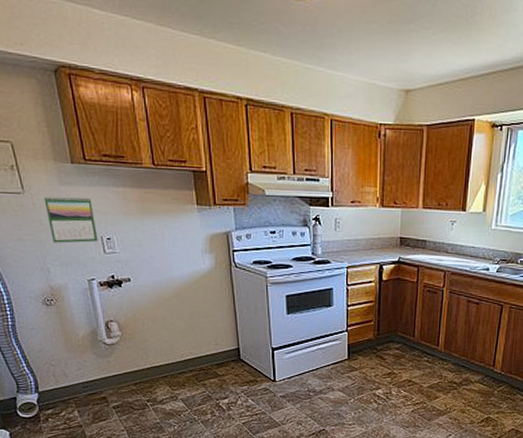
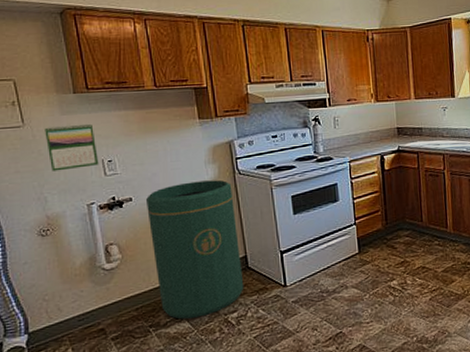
trash can: none [144,269,236,399] -> present [146,180,244,320]

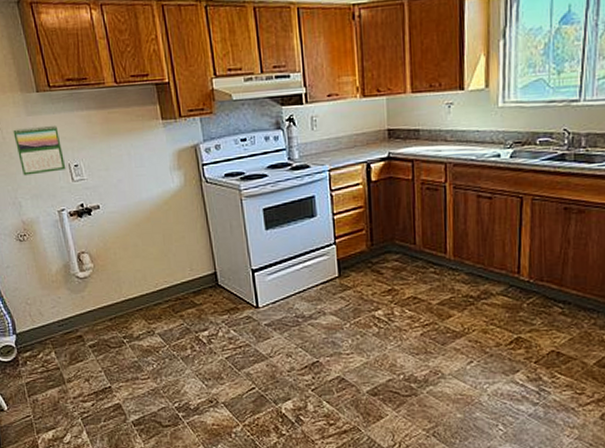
trash can: present [146,180,244,320] -> none [113,188,215,333]

